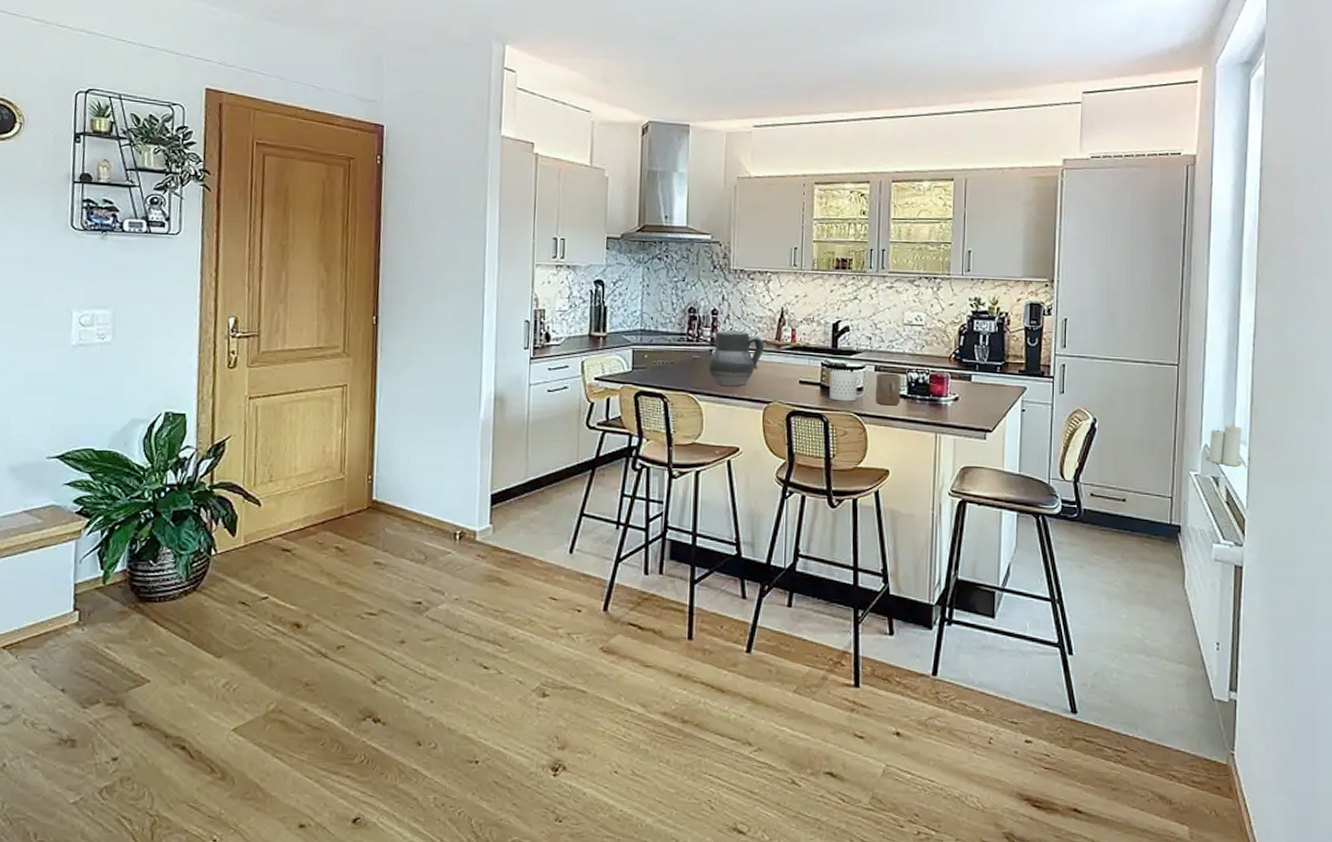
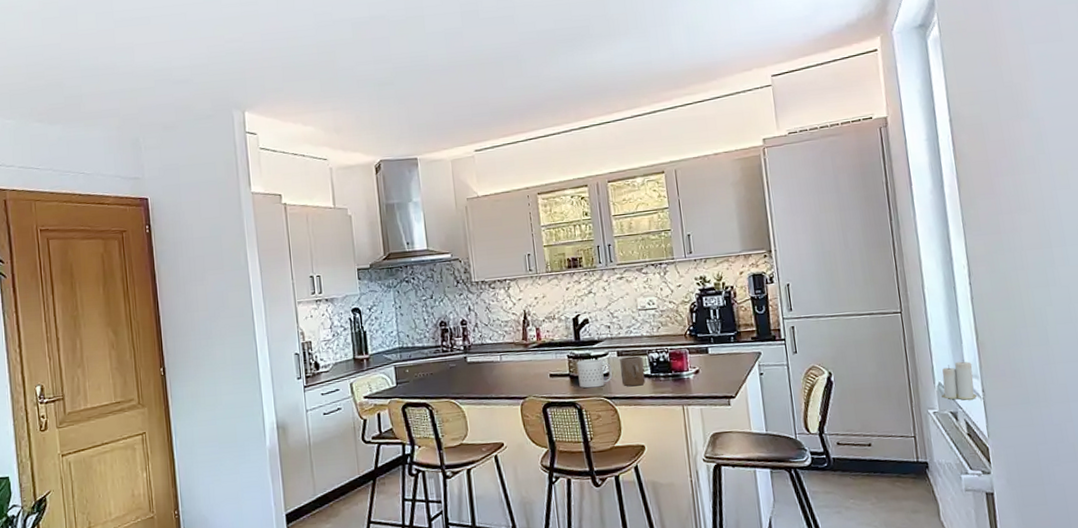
ceramic jug: present [708,330,764,387] -> none [464,336,513,389]

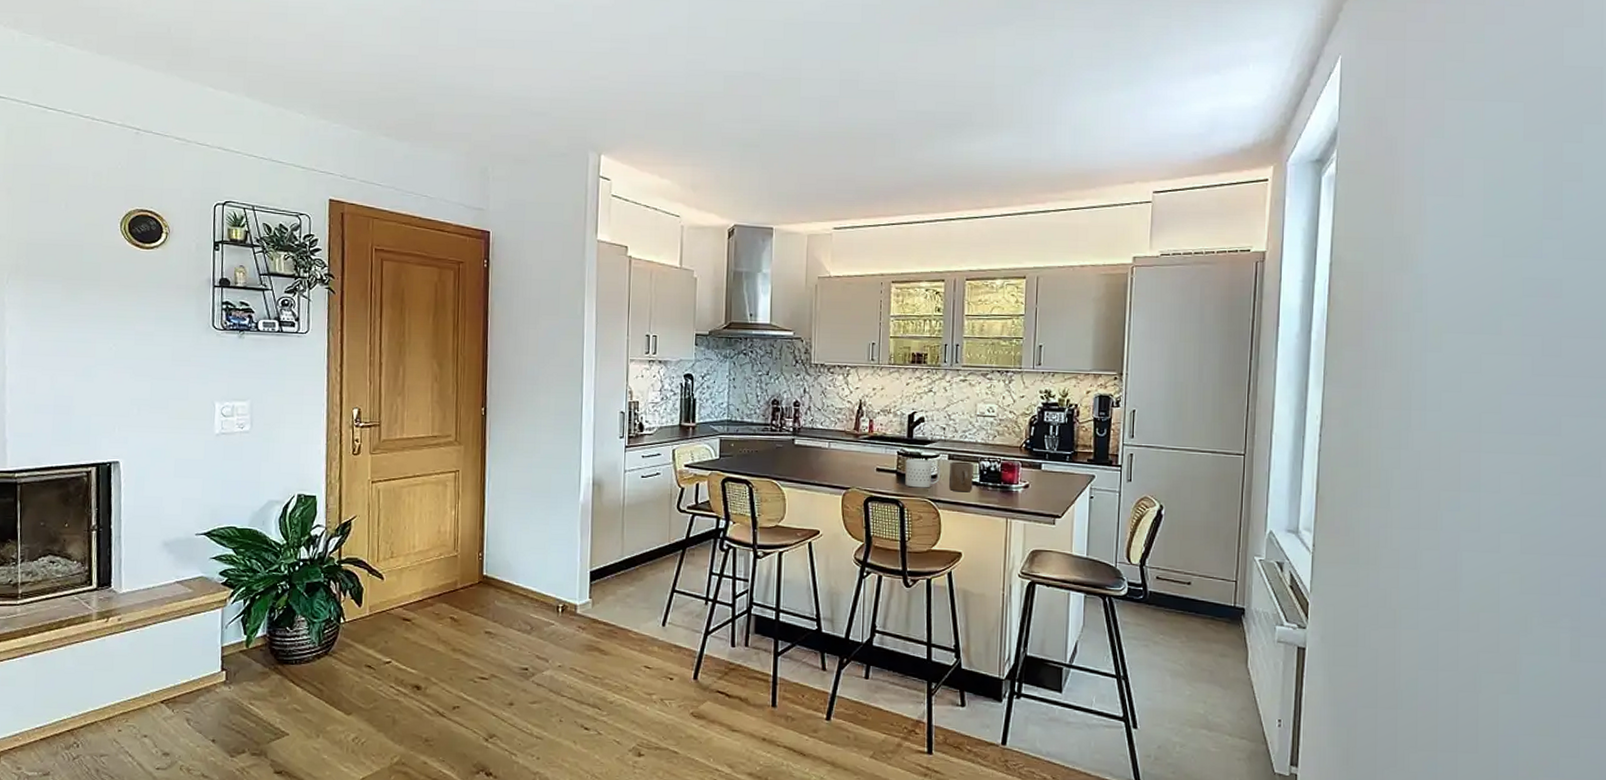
candle: present [942,360,978,400] -> none [1271,511,1307,552]

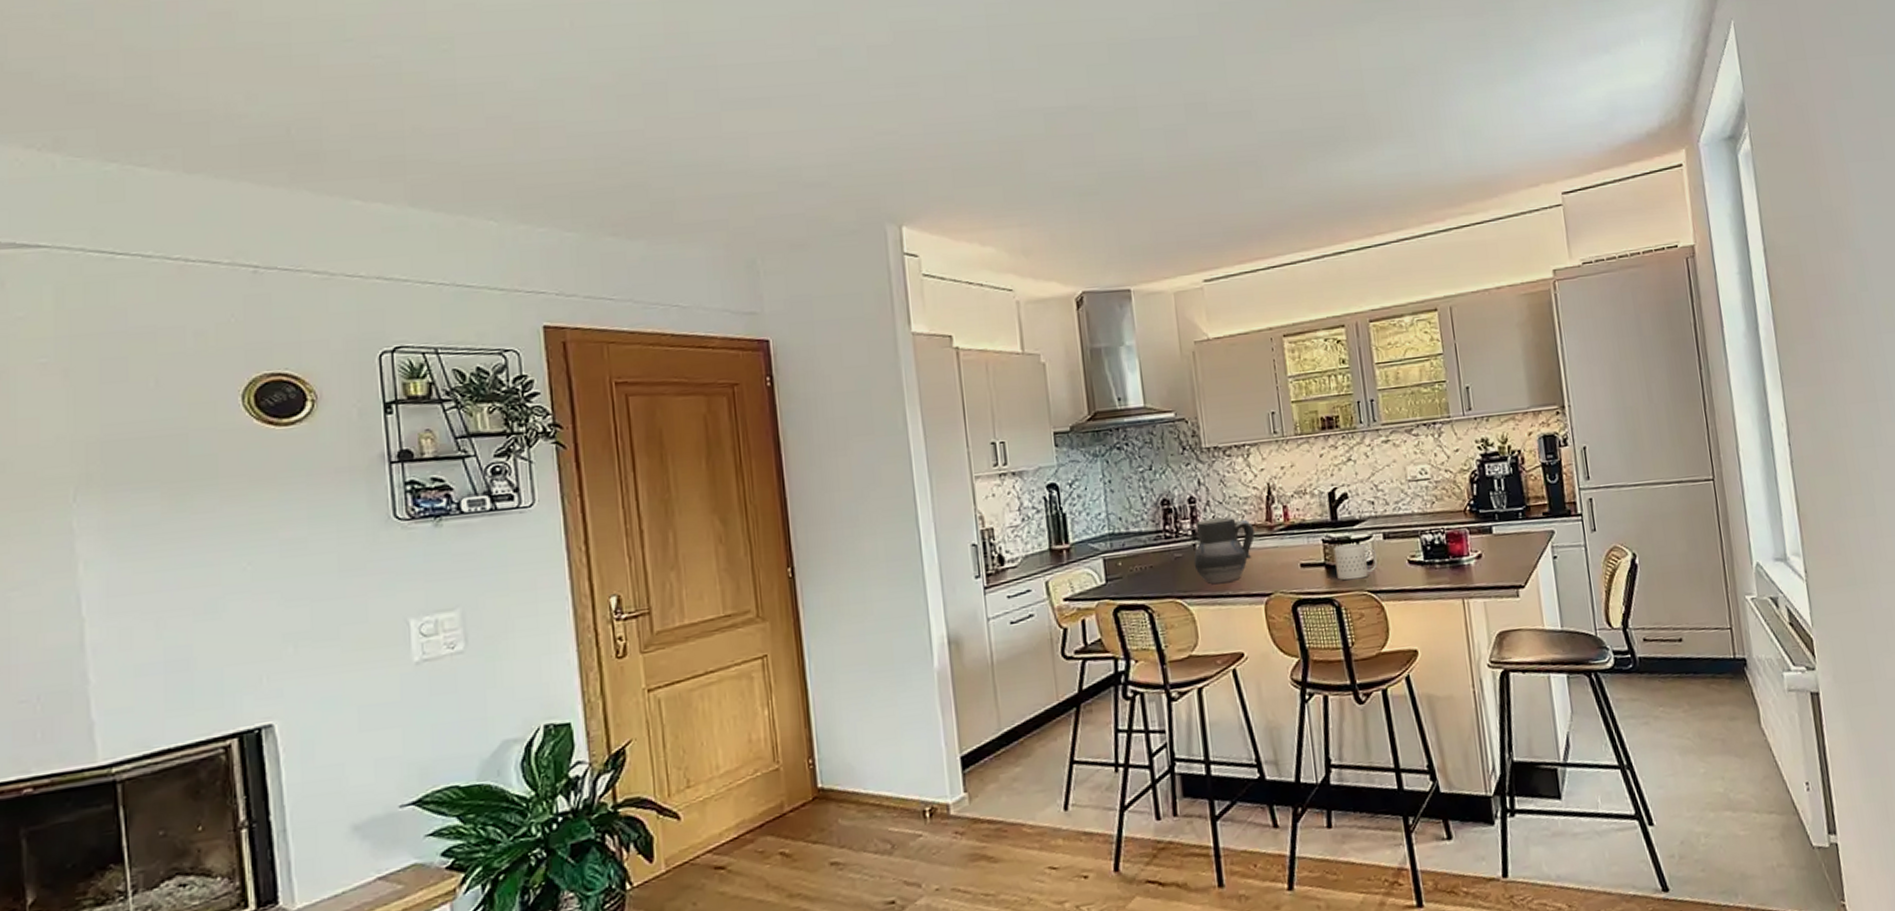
ceramic jug: none [790,421,843,474] -> present [1193,517,1255,585]
cup: present [948,461,974,493] -> none [1385,538,1418,577]

